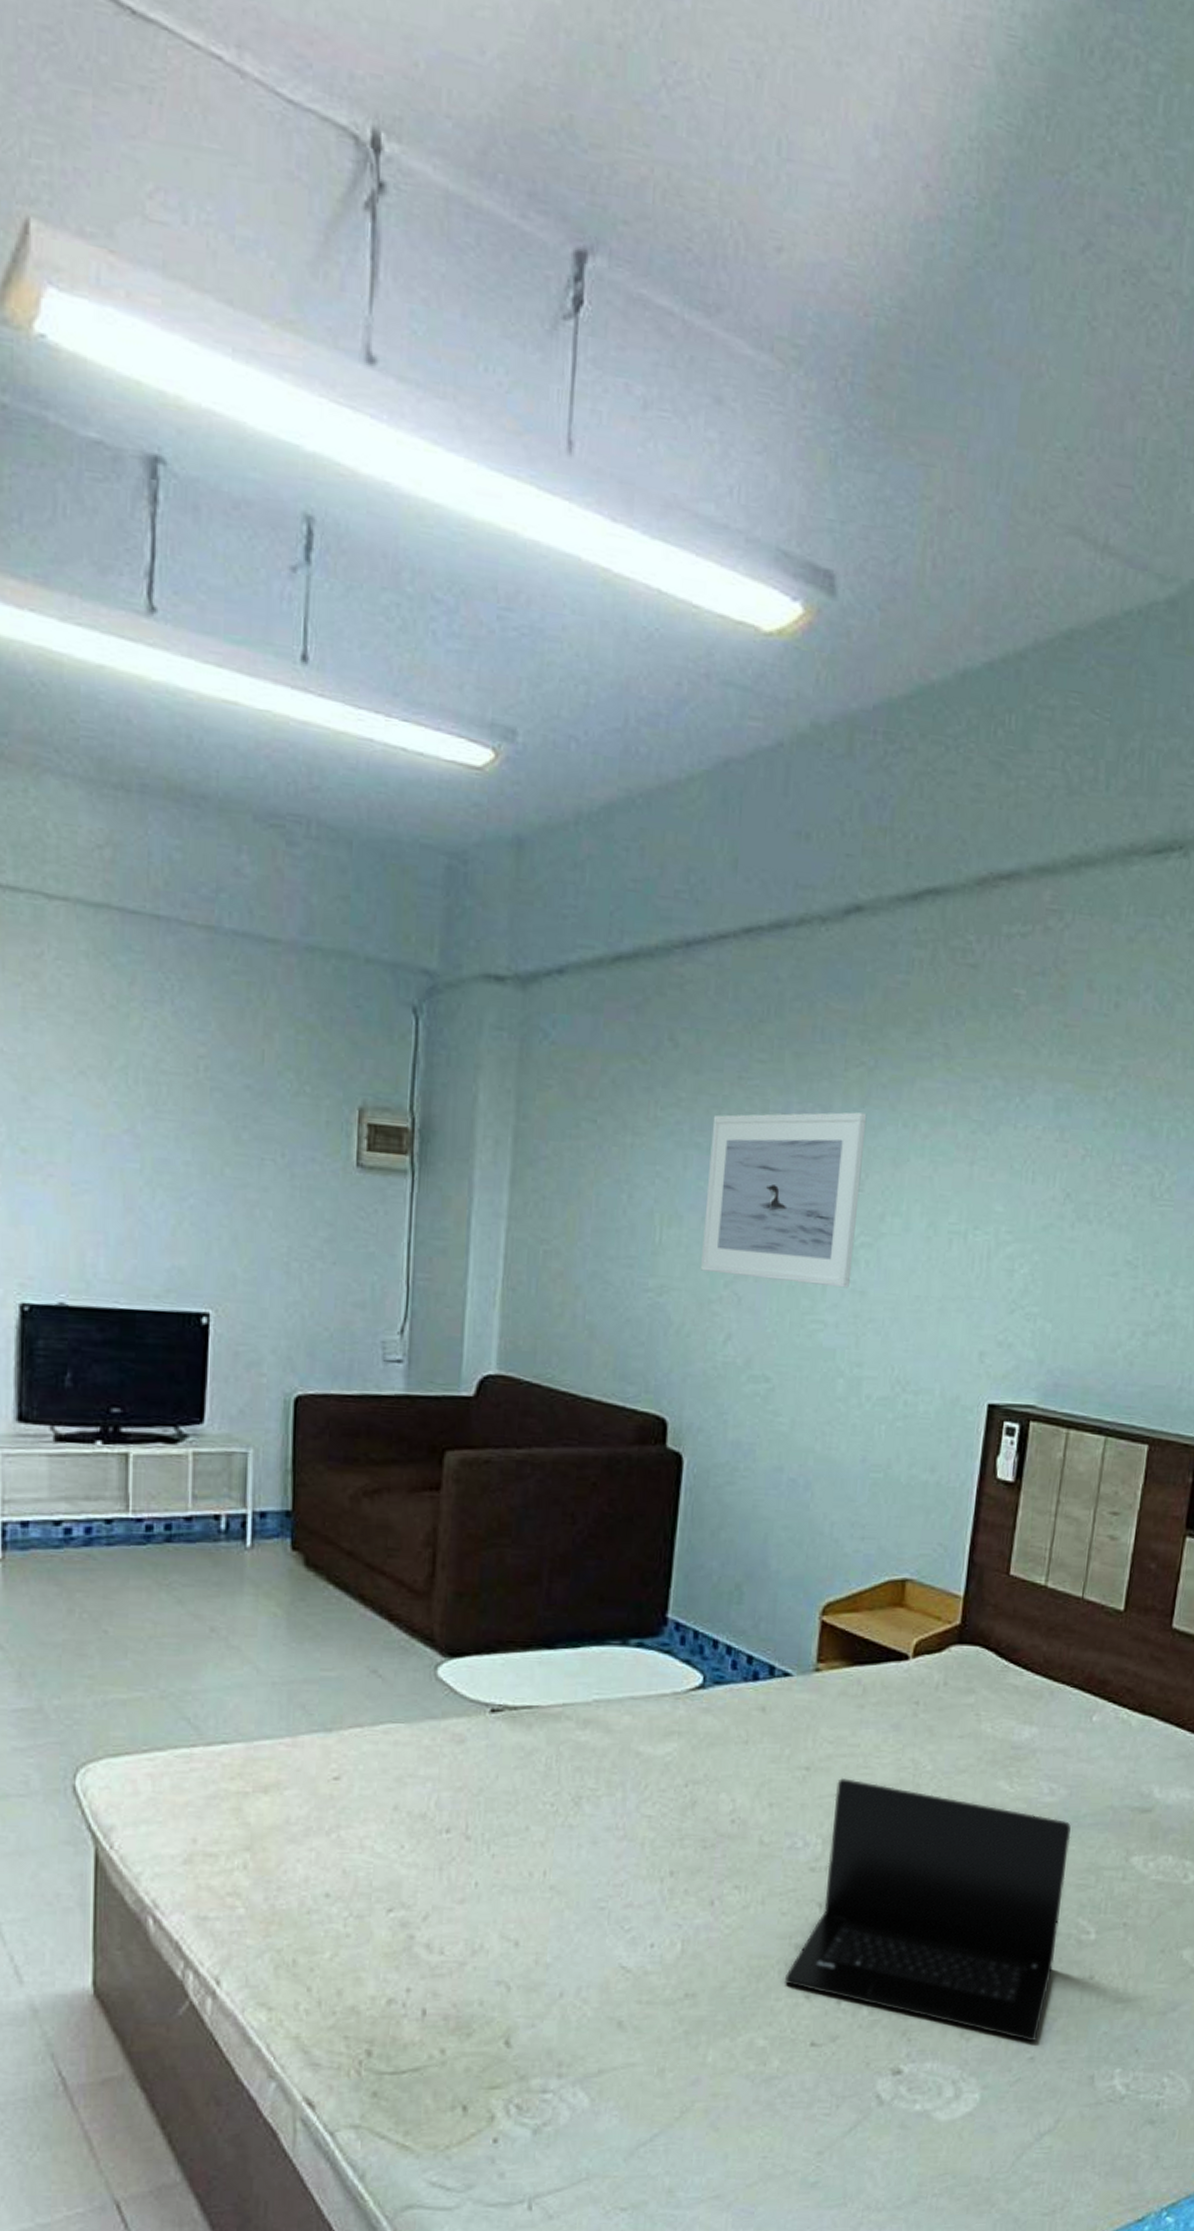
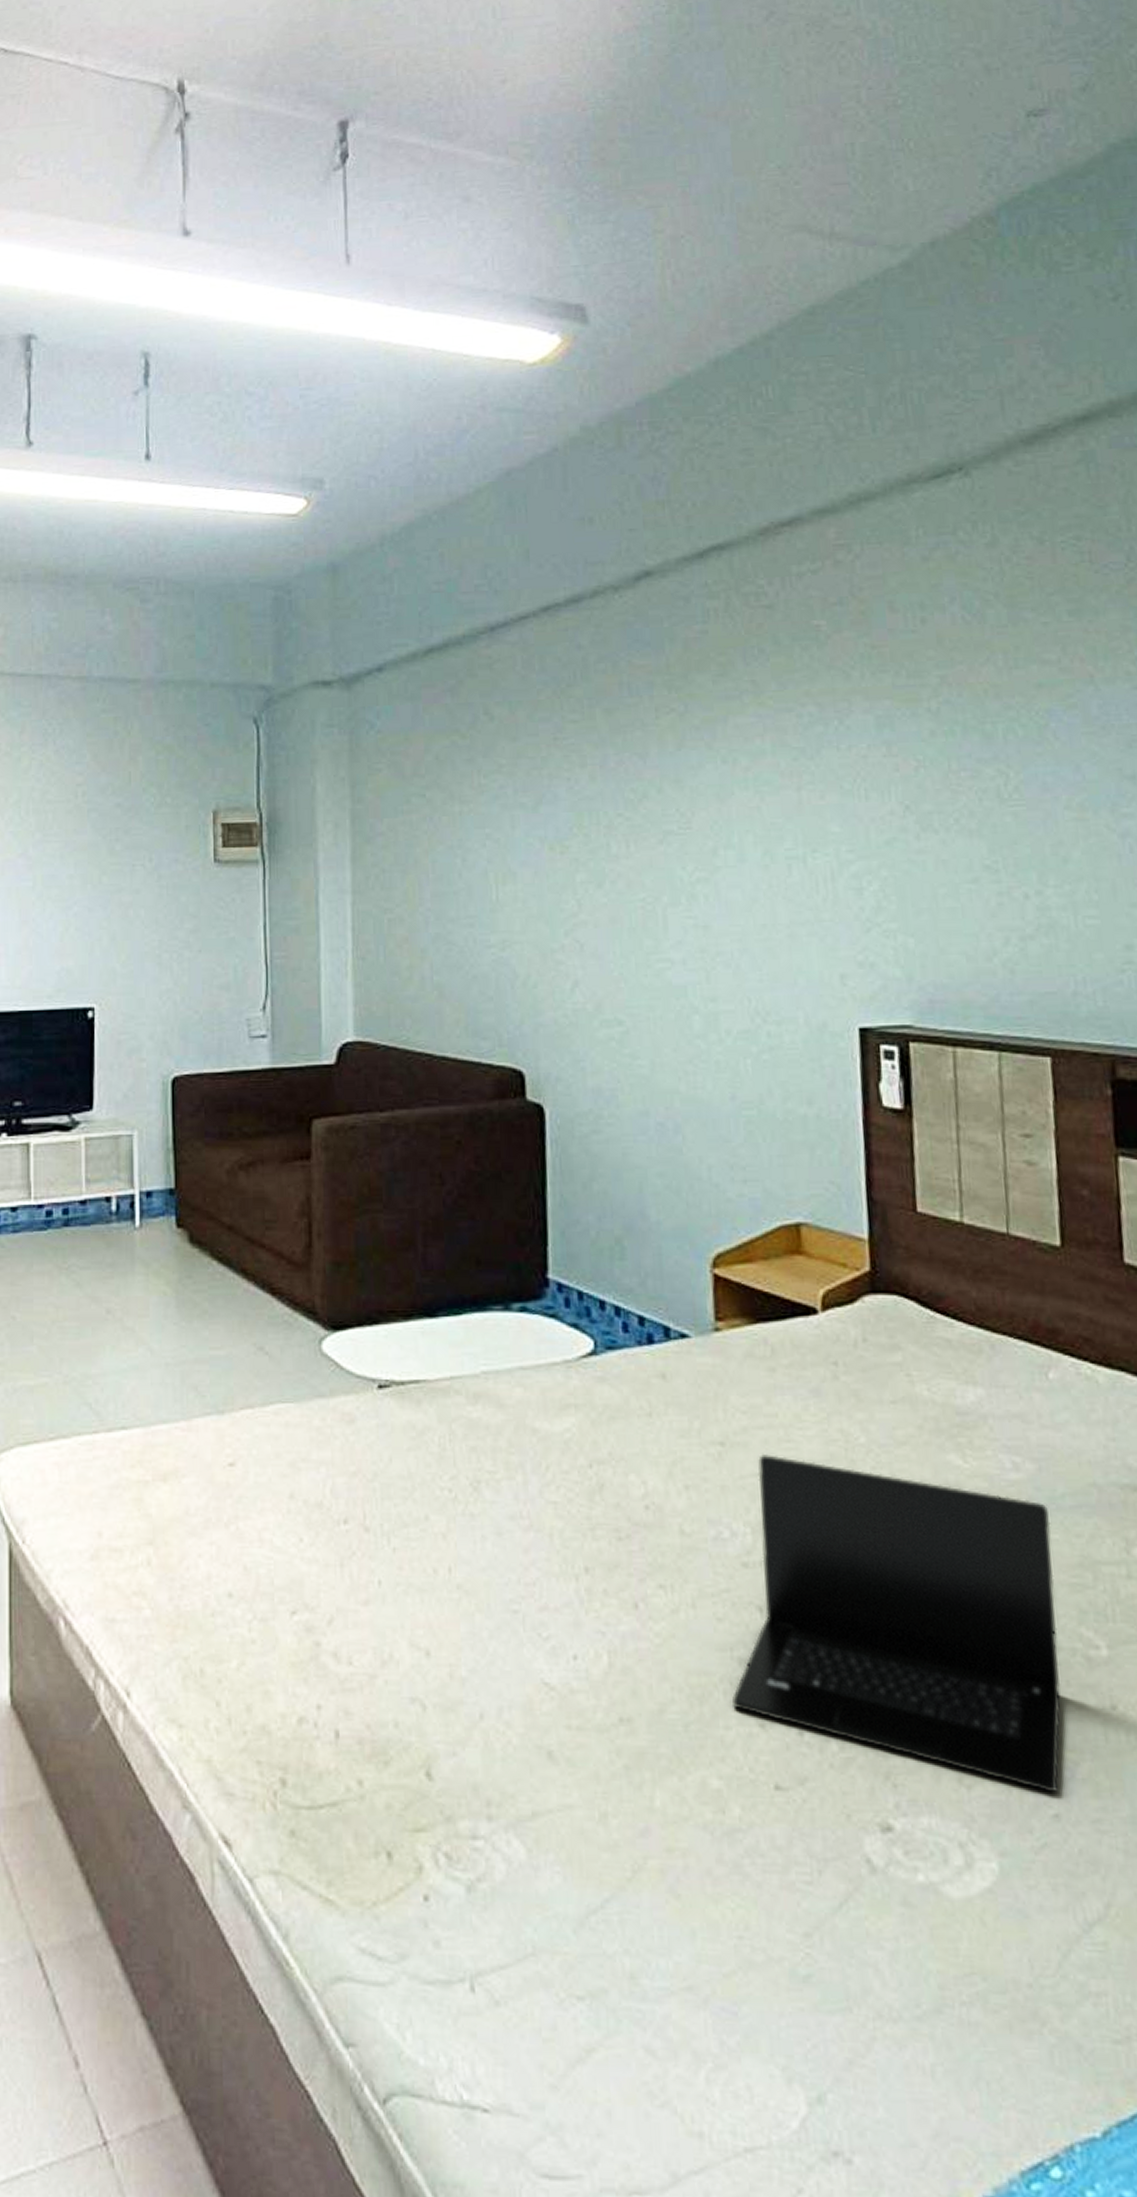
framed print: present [701,1112,867,1288] -> none [534,755,691,925]

